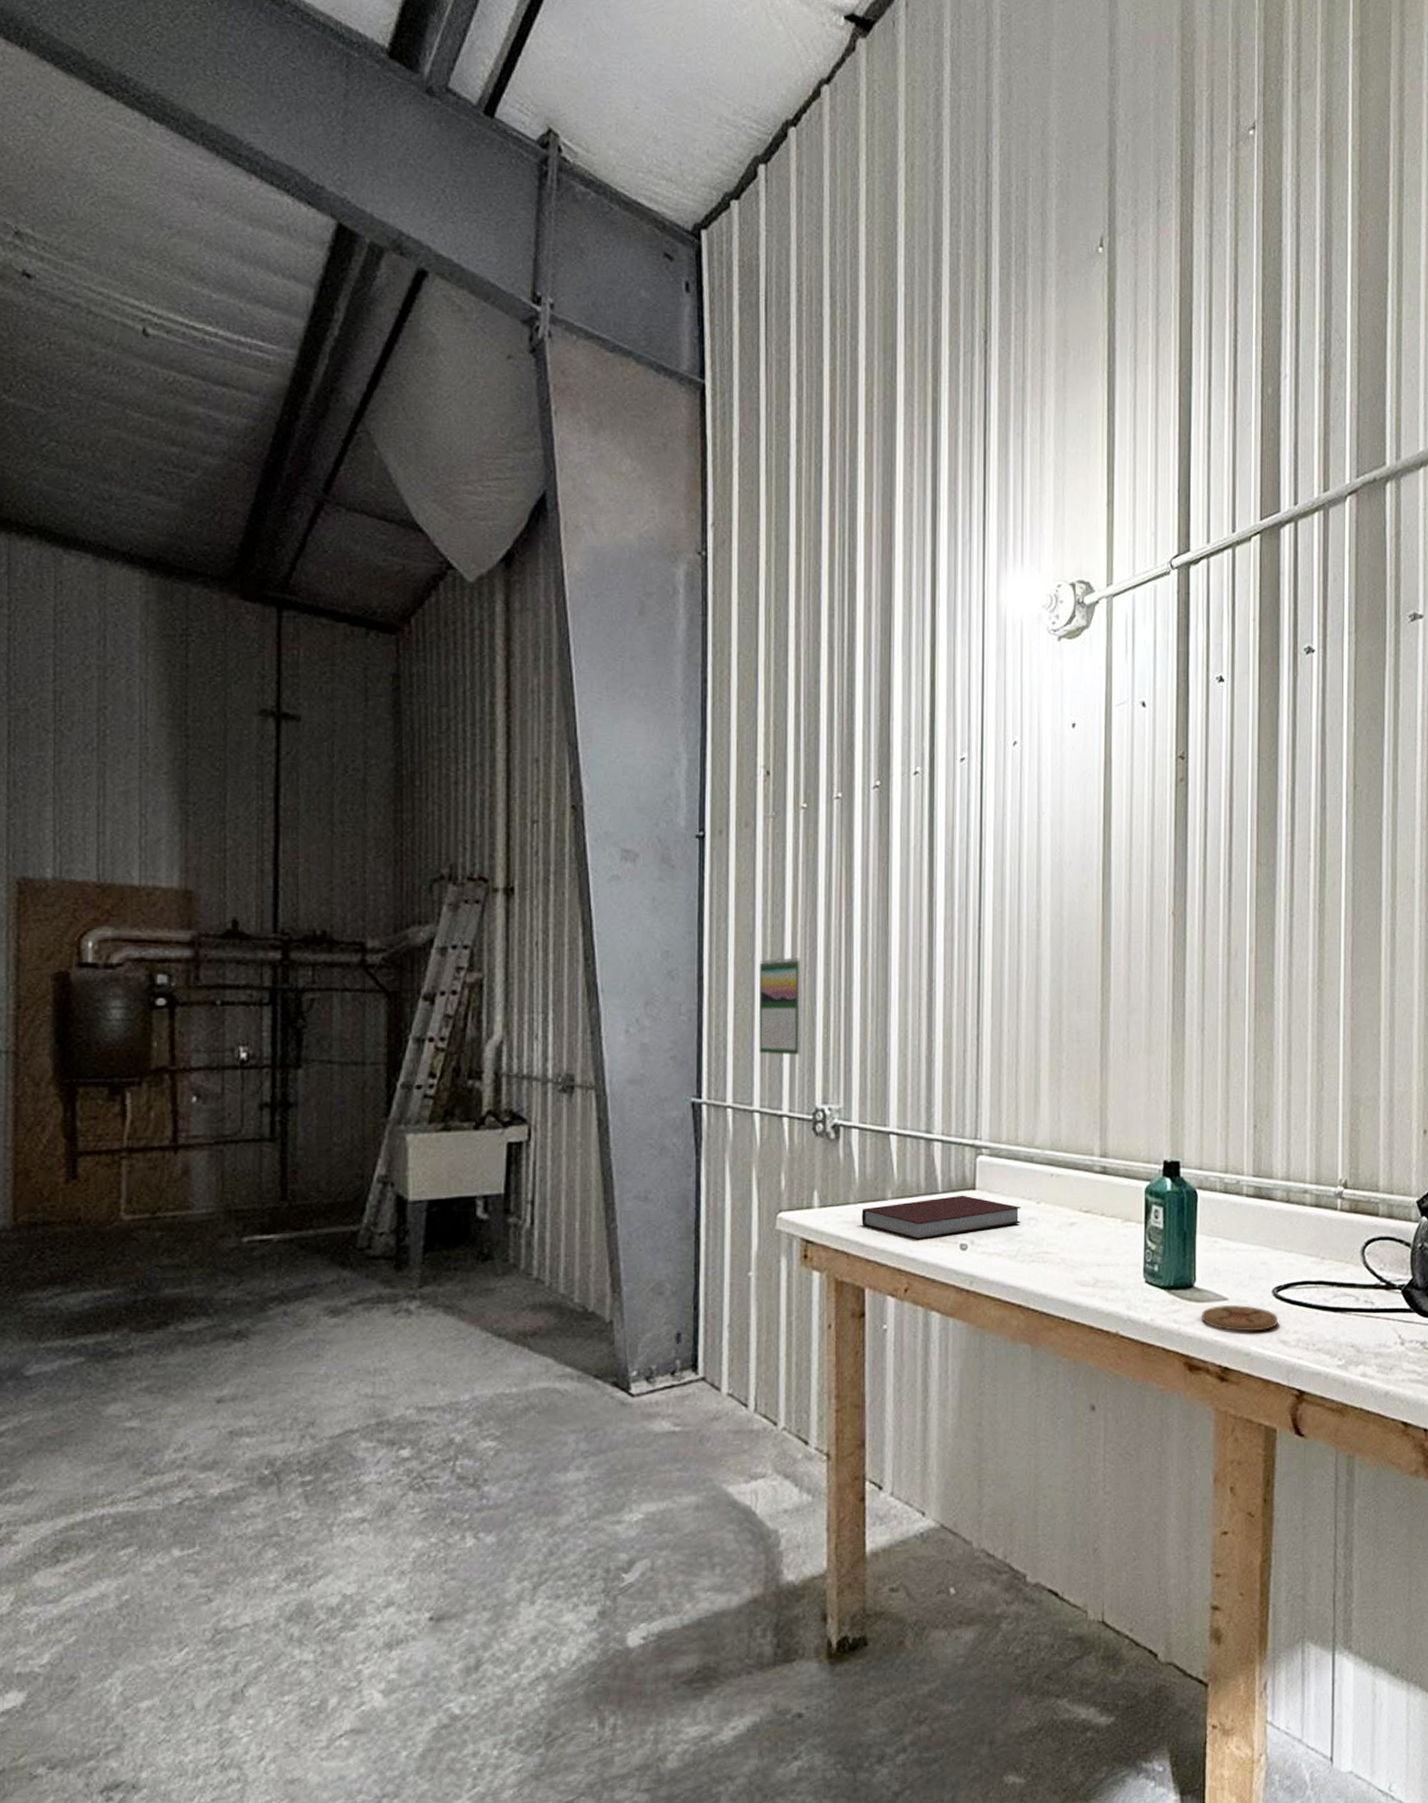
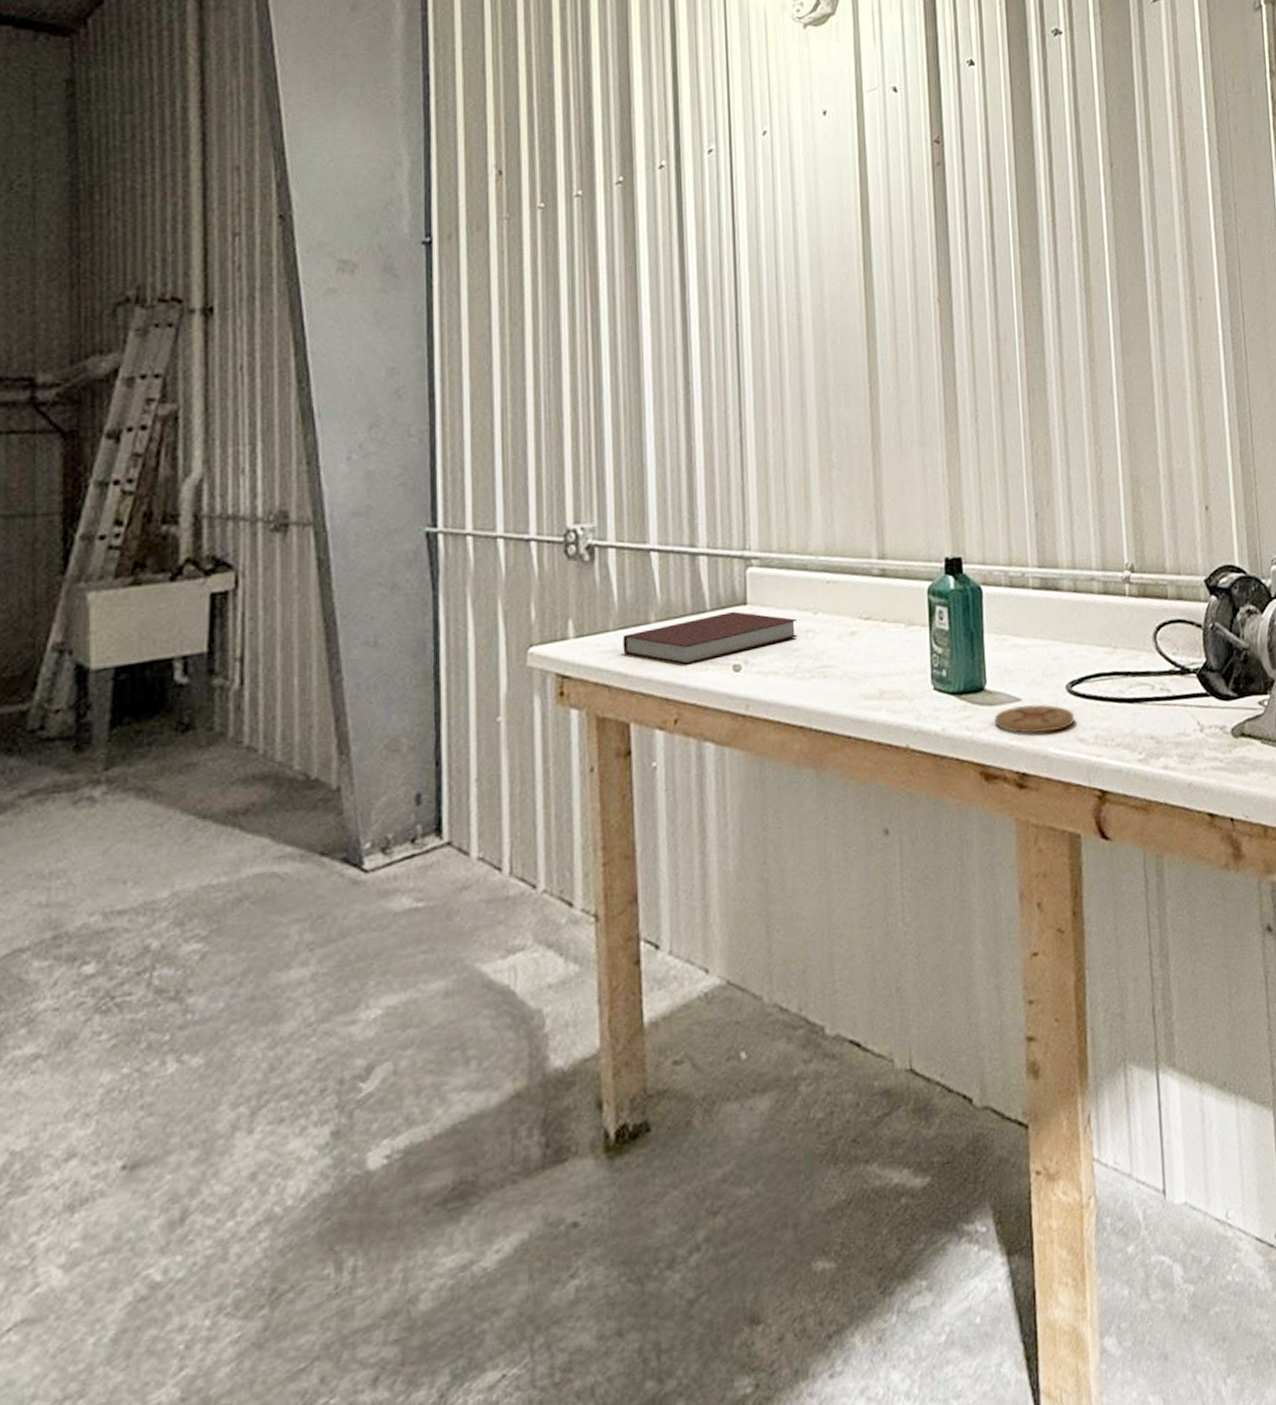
calendar: present [758,957,801,1055] -> none [497,367,547,474]

